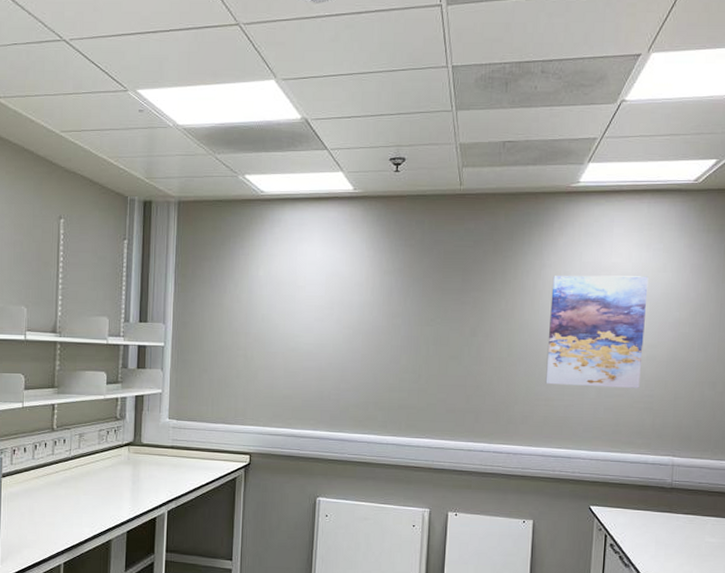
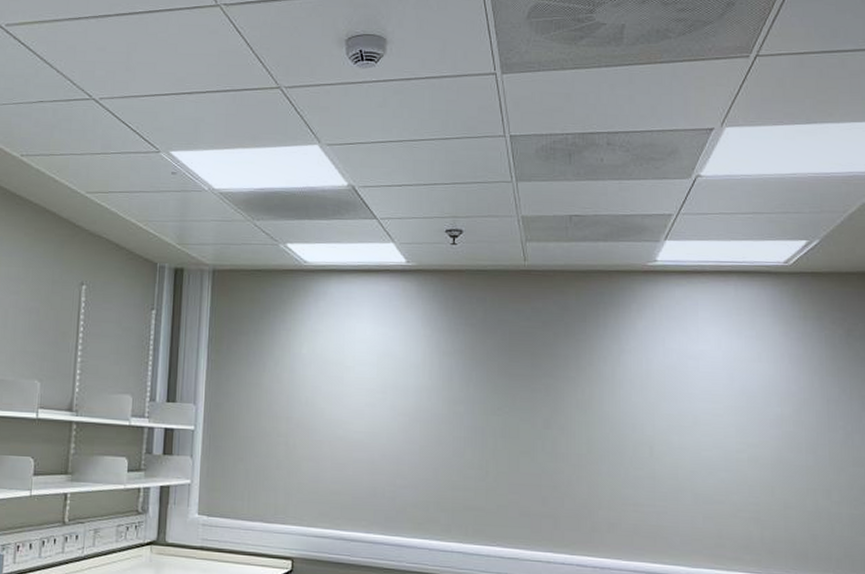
wall art: present [545,275,649,388] -> none [632,363,743,494]

